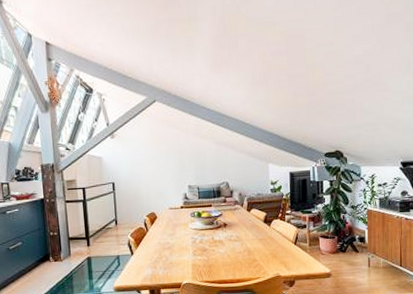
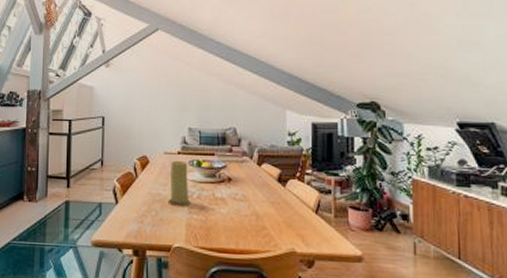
candle: none [175,213,195,252] -> present [168,160,191,207]

